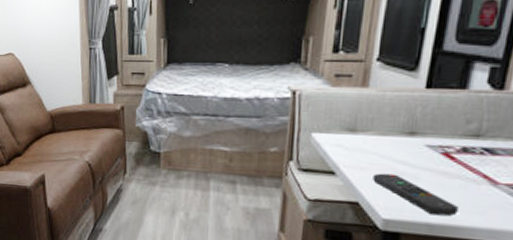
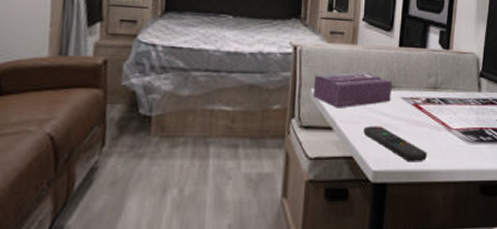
tissue box: none [312,116,413,154] -> present [312,71,392,109]

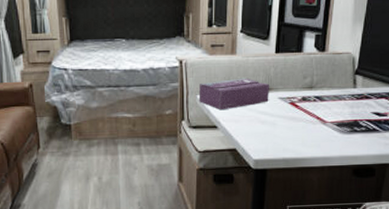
remote control: present [363,126,427,162] -> none [245,123,303,152]

